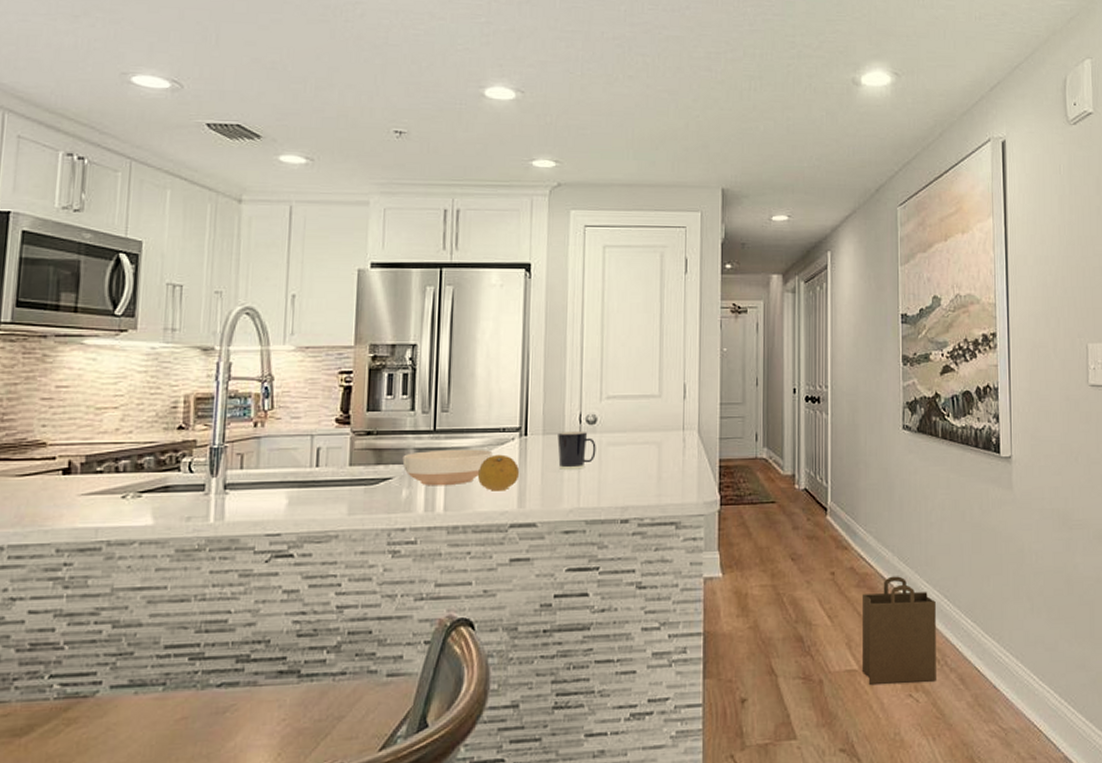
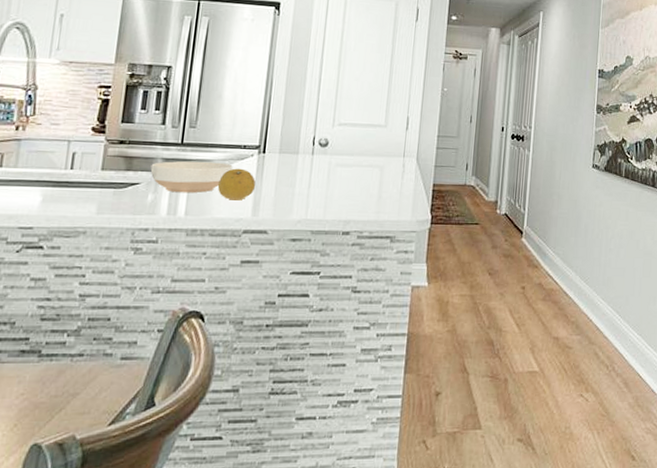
mug: present [557,432,596,470] -> none [291,152,326,186]
shopping bag: present [861,576,936,684] -> none [541,293,609,384]

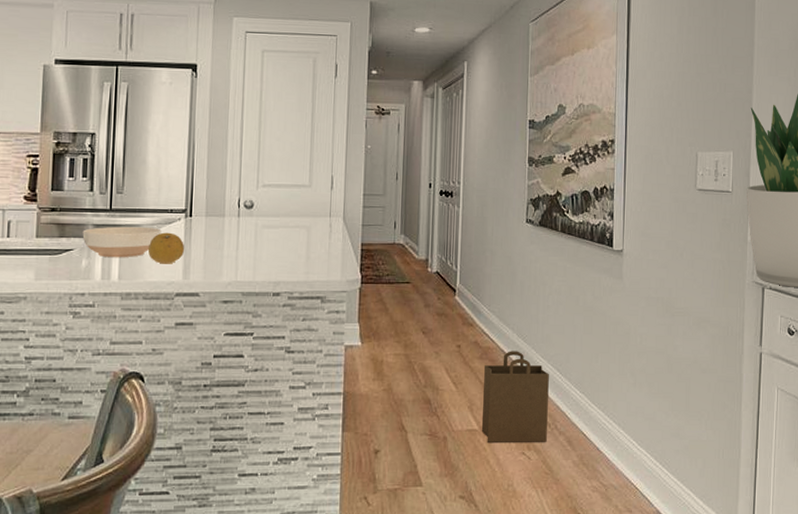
shopping bag: none [541,293,609,384] -> present [481,351,549,442]

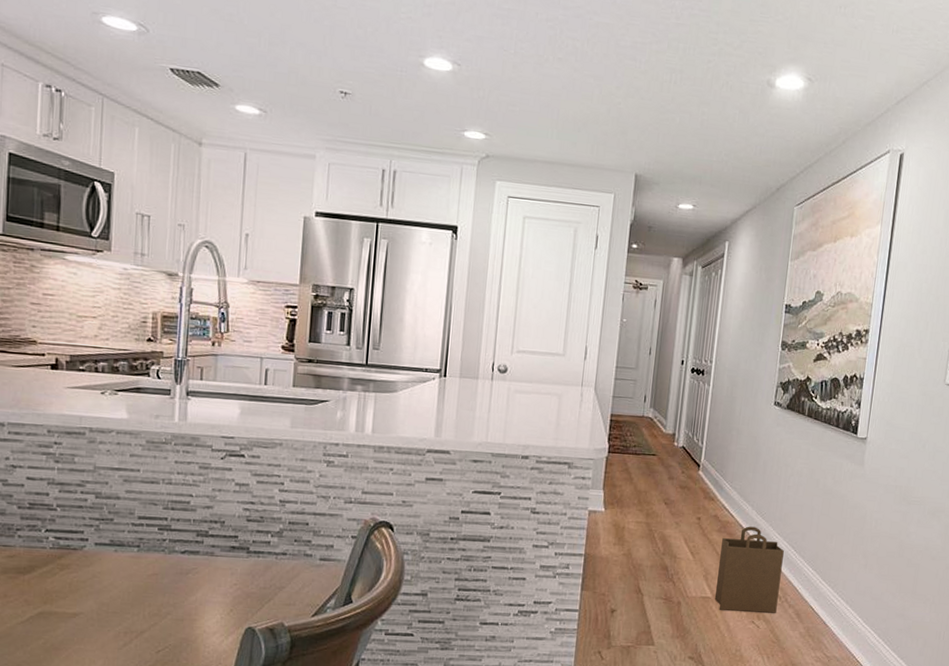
bowl: present [82,226,161,258] -> none [338,381,416,412]
fruit: present [147,232,185,264] -> none [401,390,438,421]

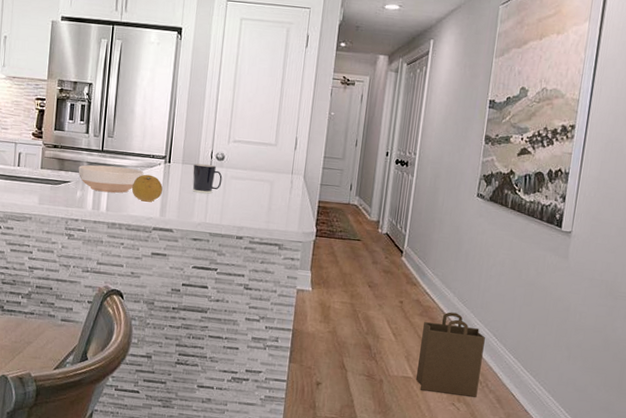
bowl: none [338,381,416,412] -> present [78,165,144,193]
fruit: none [401,390,438,421] -> present [131,174,163,202]
mug: none [471,377,505,410] -> present [192,163,223,194]

